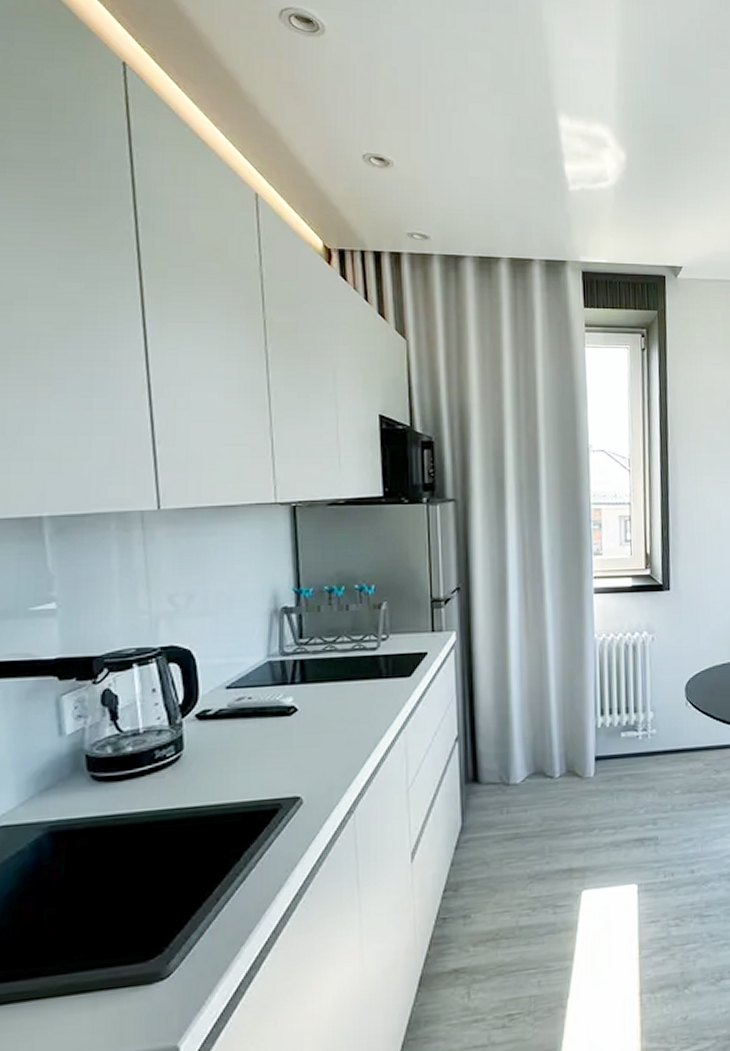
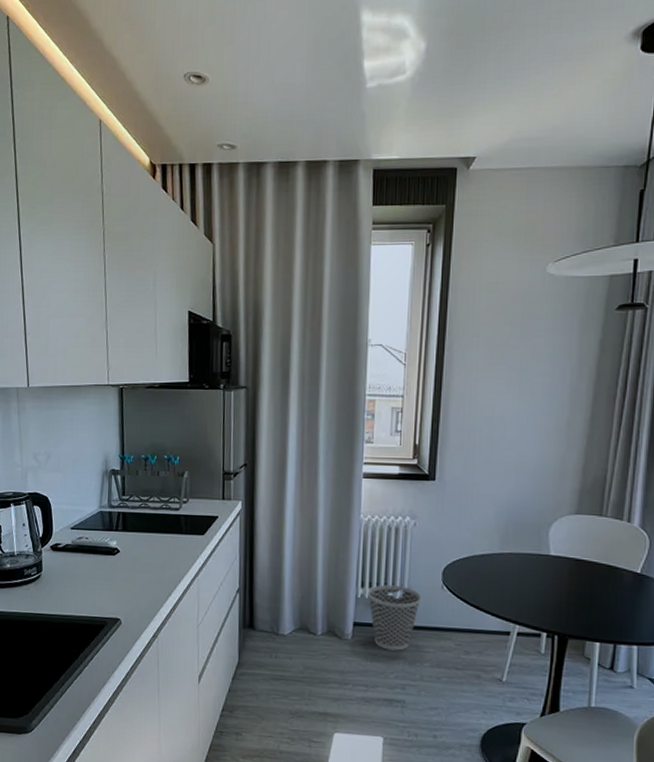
wastebasket: none [608,708,667,783] -> present [368,584,422,651]

